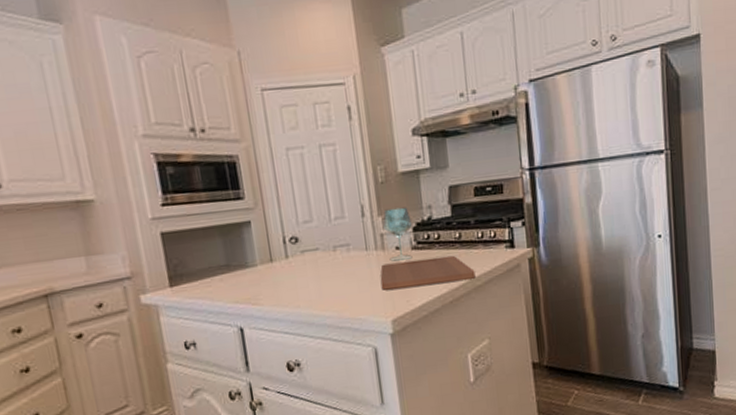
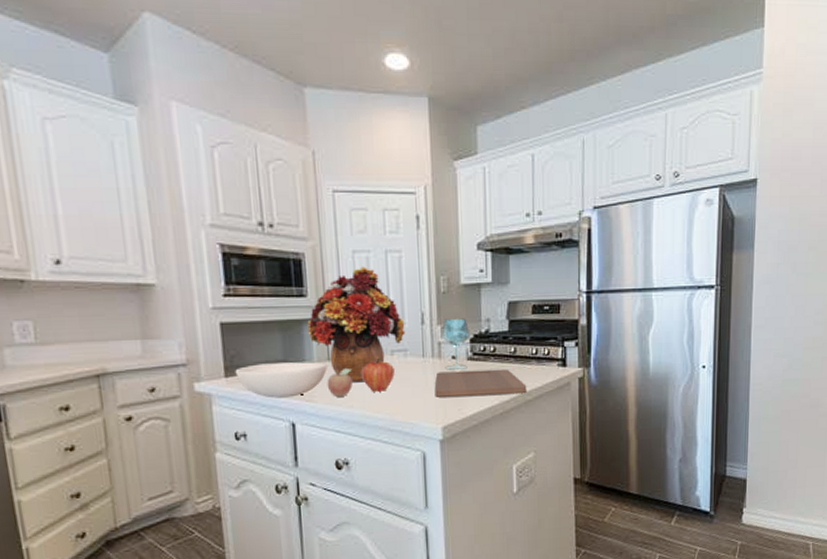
bowl: none [179,264,271,305] -> present [235,361,327,399]
flower arrangement: none [247,163,347,282] -> present [307,266,406,383]
fruit: none [271,267,298,298] -> present [327,367,353,397]
fruit: none [304,254,339,290] -> present [360,357,395,392]

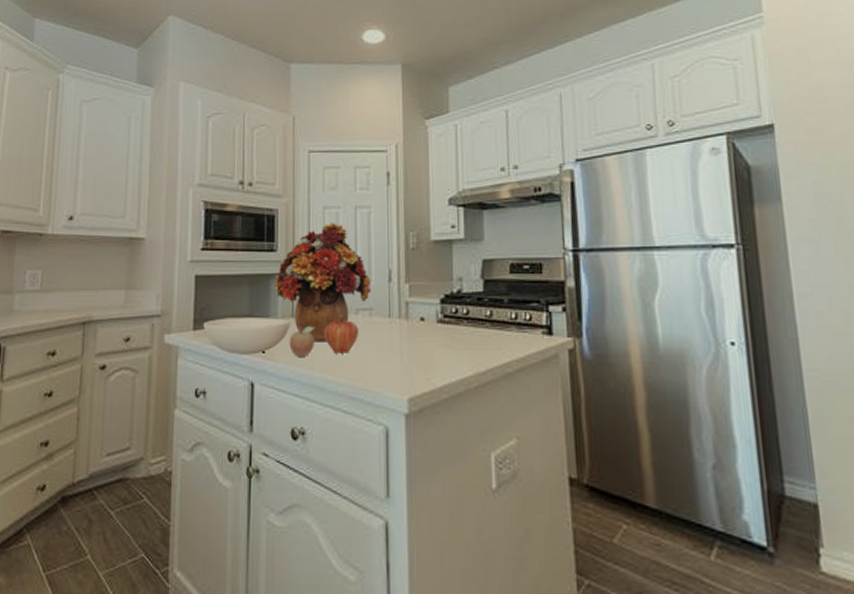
cutting board: present [434,369,527,397] -> none [400,334,506,364]
wine glass: present [441,318,469,371] -> none [408,276,440,335]

